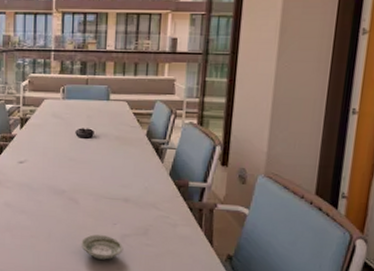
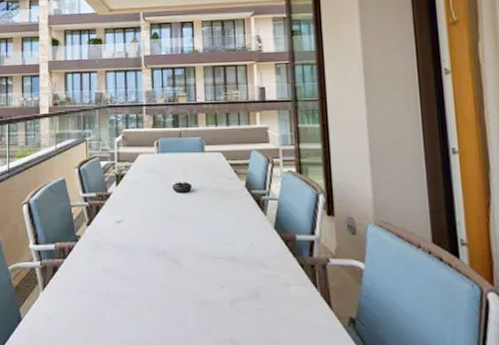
saucer: present [80,234,124,260] -> none [187,300,235,330]

